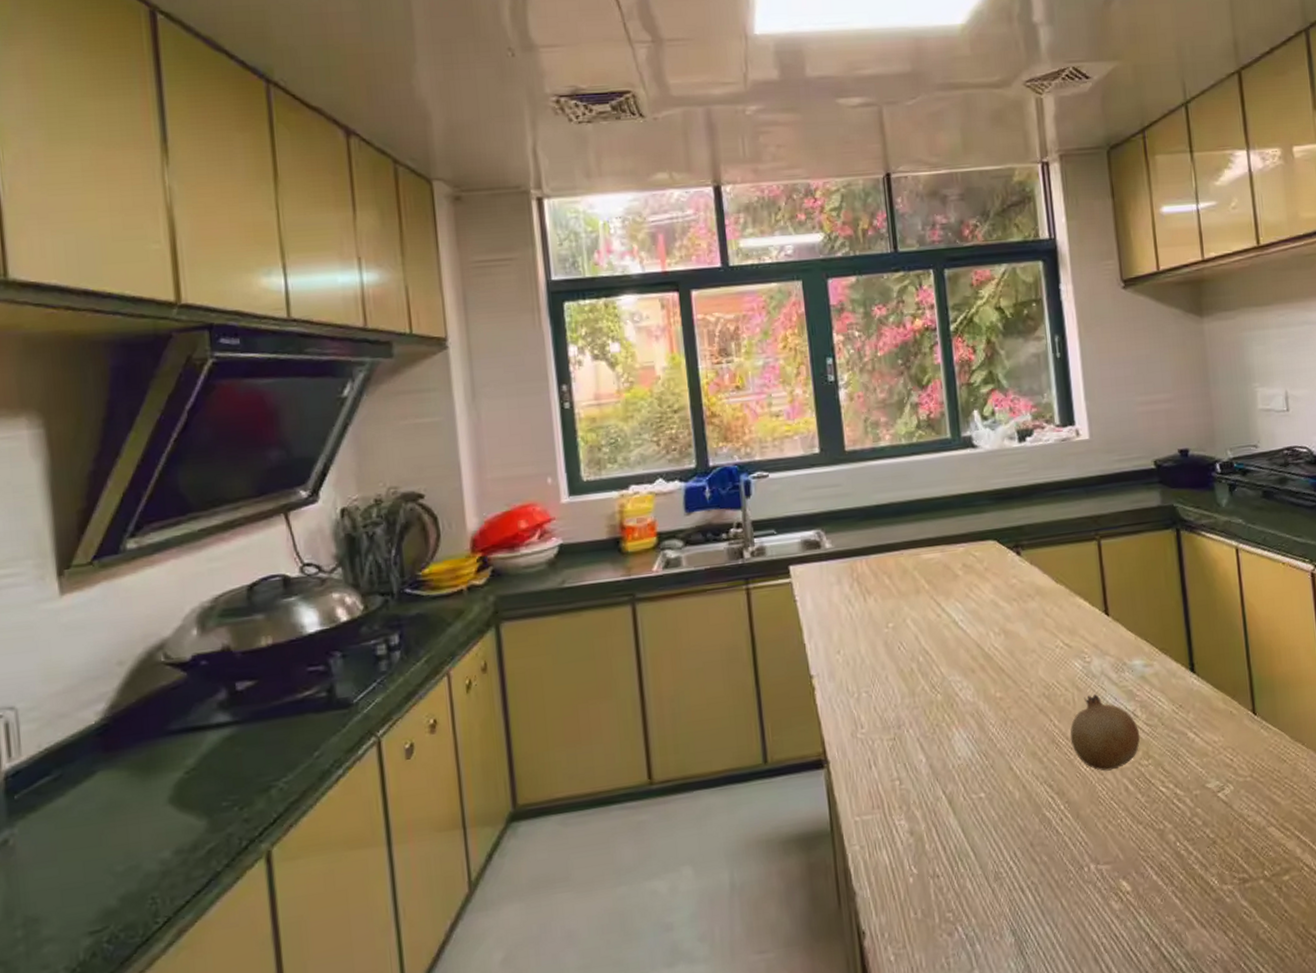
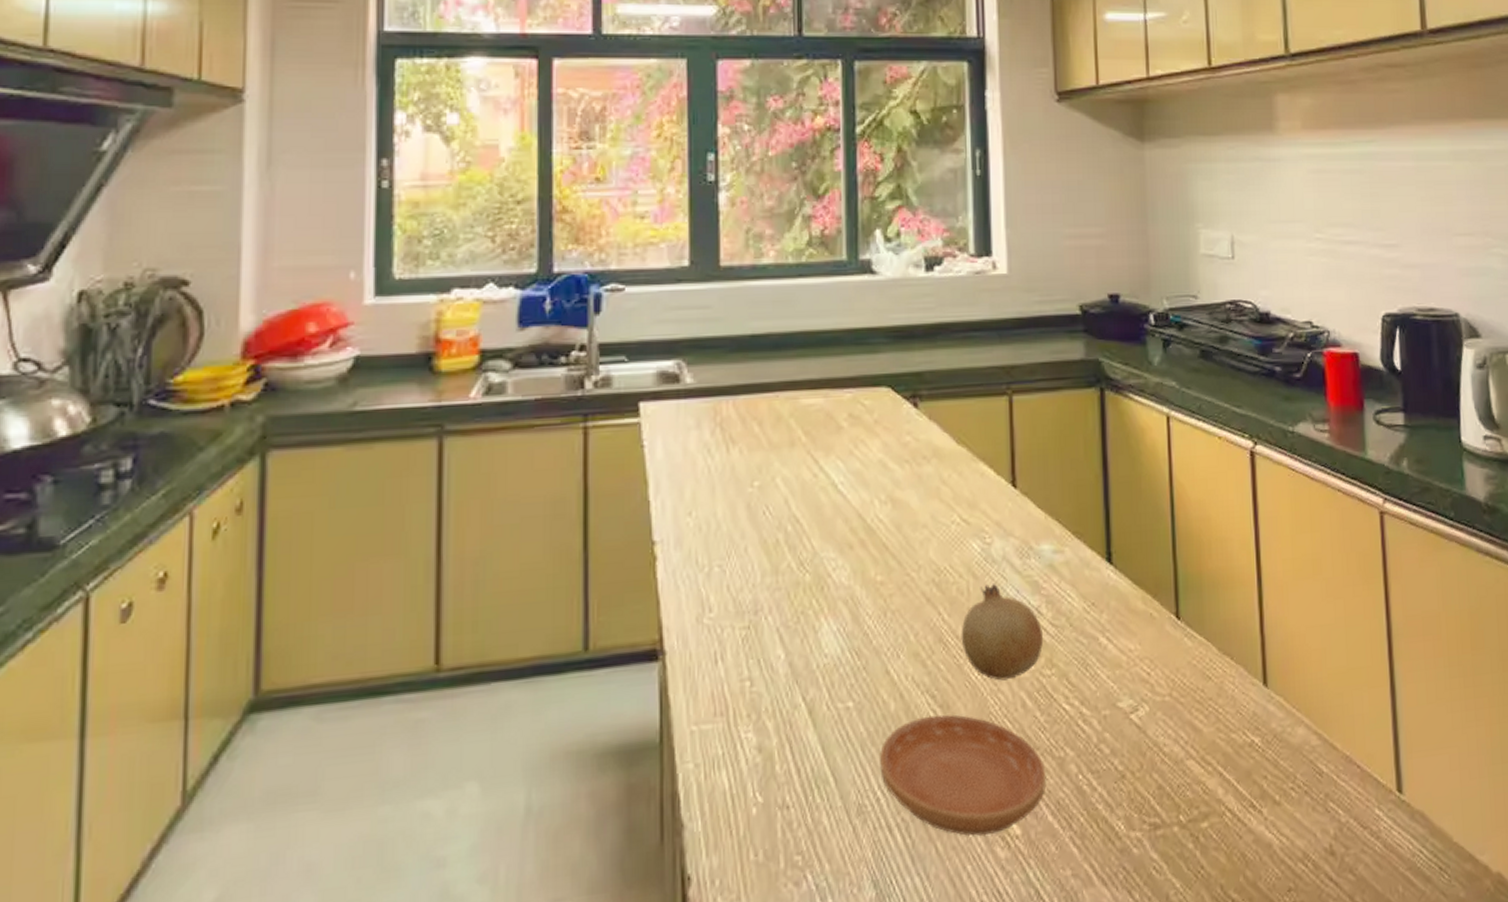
saucer: none [1010,799,1150,893] -> present [880,714,1046,836]

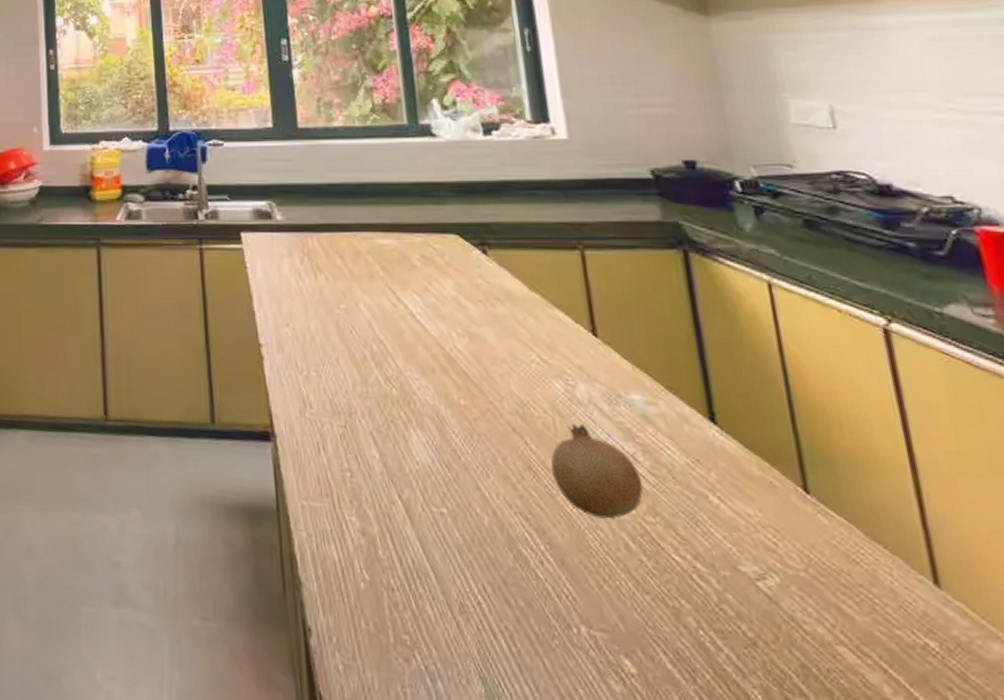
saucer: present [880,714,1046,836] -> none [477,536,661,666]

